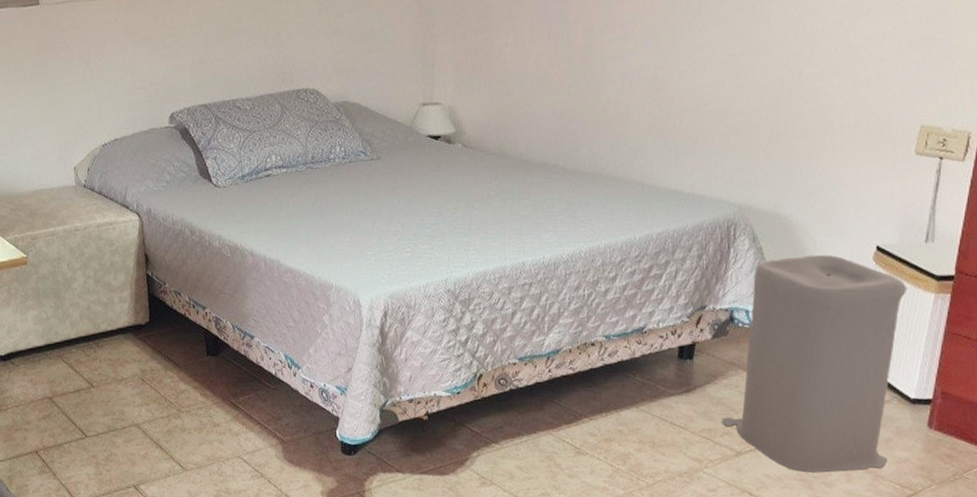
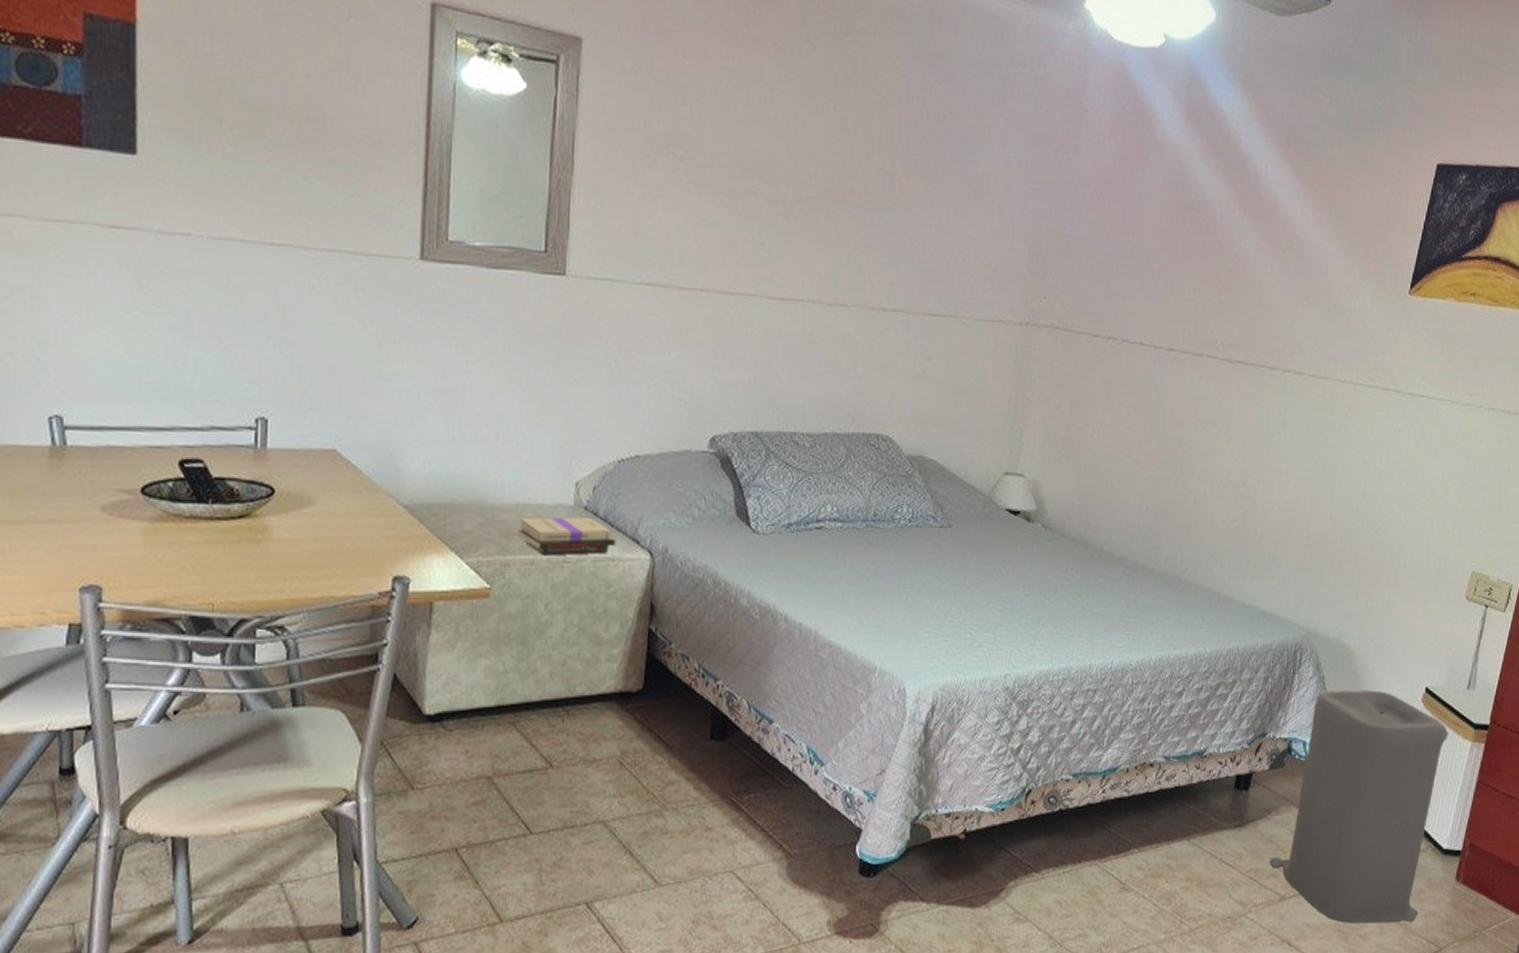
books: none [37,193,111,228] -> present [516,517,616,556]

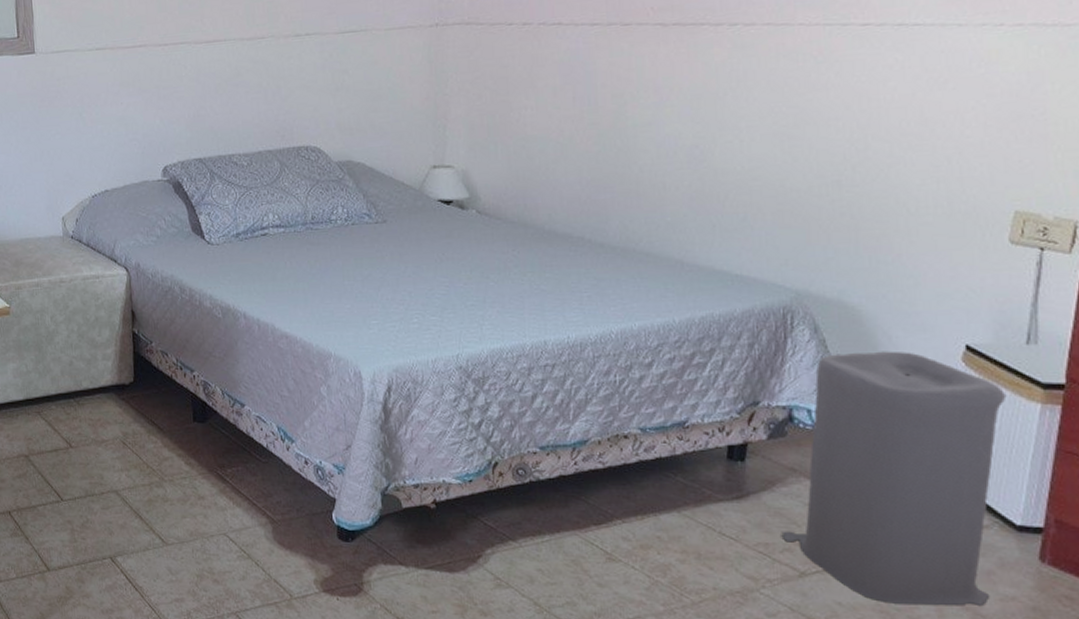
books: present [516,517,616,556] -> none [23,244,98,278]

